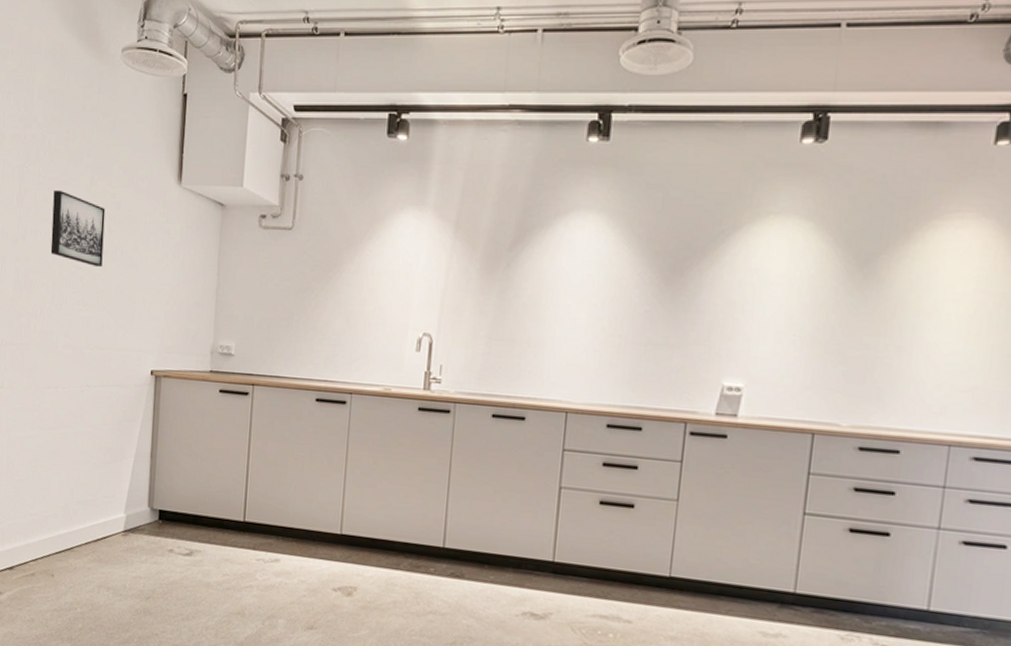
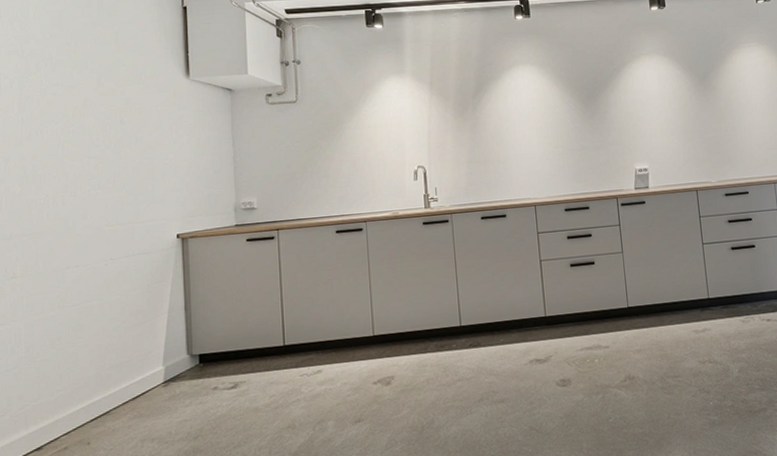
wall art: present [50,189,106,267] -> none [58,93,117,154]

